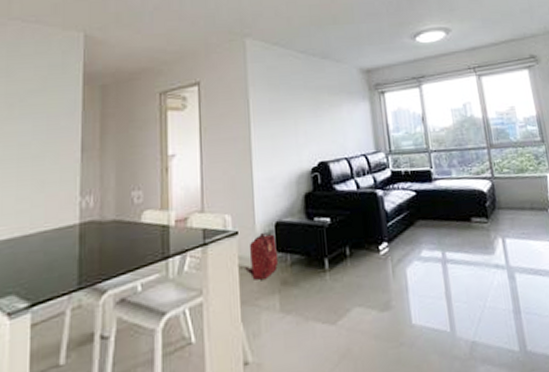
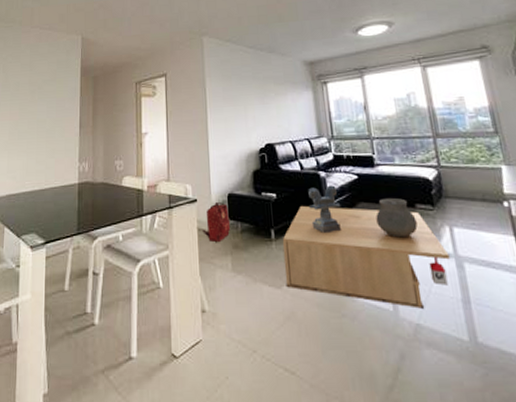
coffee table: none [337,225,503,326] -> present [282,205,450,309]
decorative sculpture: none [365,204,399,258] -> present [308,185,341,234]
ceramic pot: none [433,213,473,255] -> present [376,197,418,238]

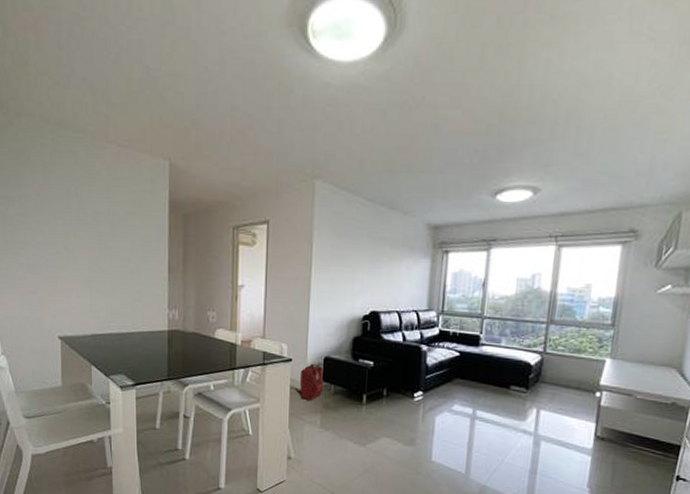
coffee table: present [282,205,450,309] -> none [370,375,530,474]
decorative sculpture: present [308,185,341,234] -> none [404,359,437,404]
ceramic pot: present [376,197,418,238] -> none [468,377,508,414]

